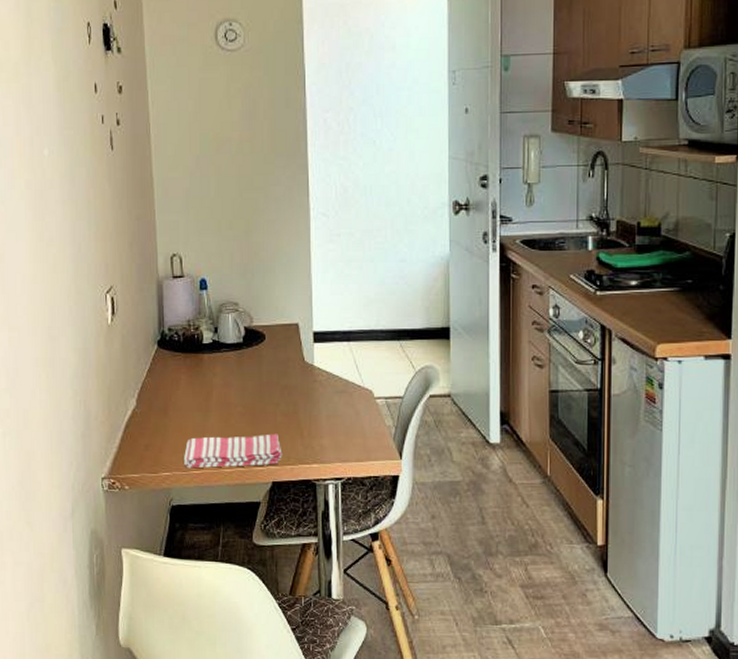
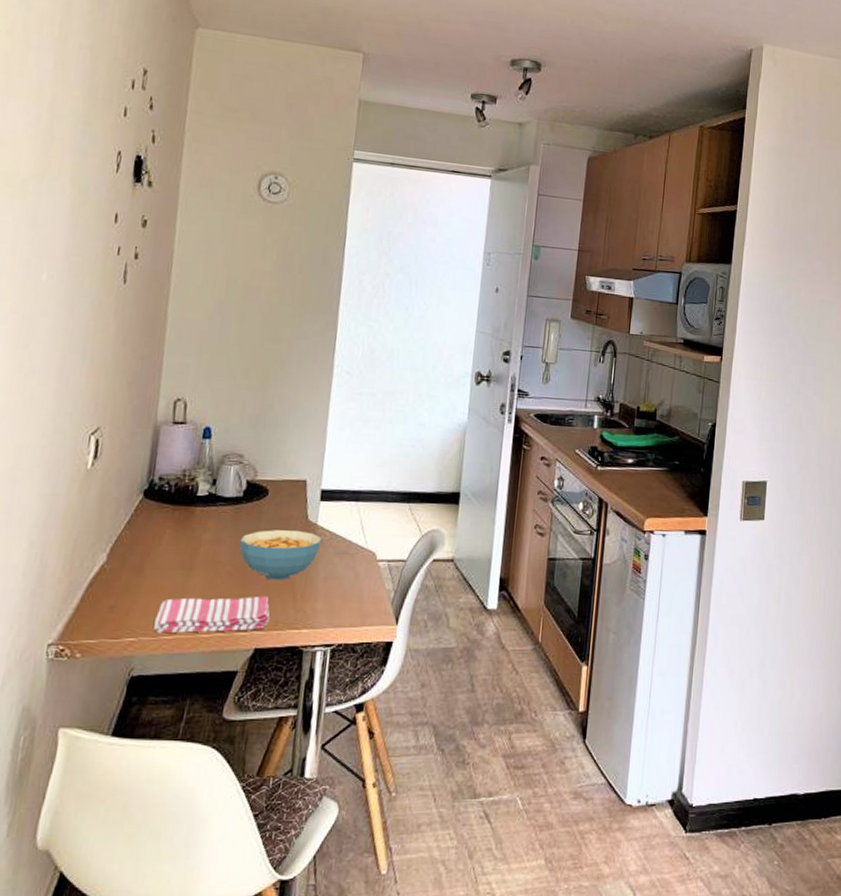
cereal bowl: none [246,372,320,419] -> present [239,530,322,581]

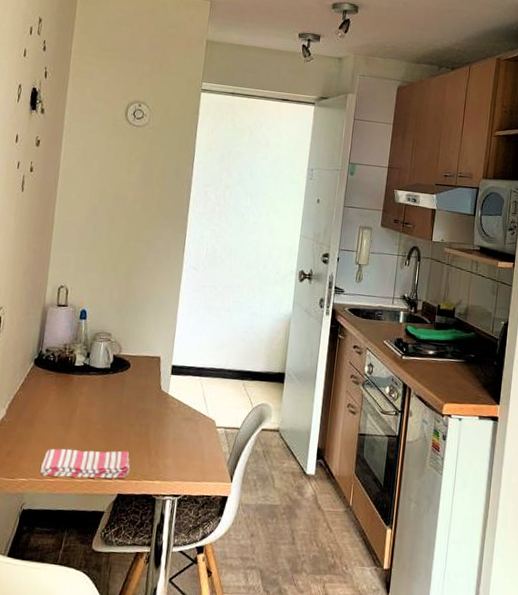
cereal bowl: present [239,530,322,581] -> none [107,396,172,439]

